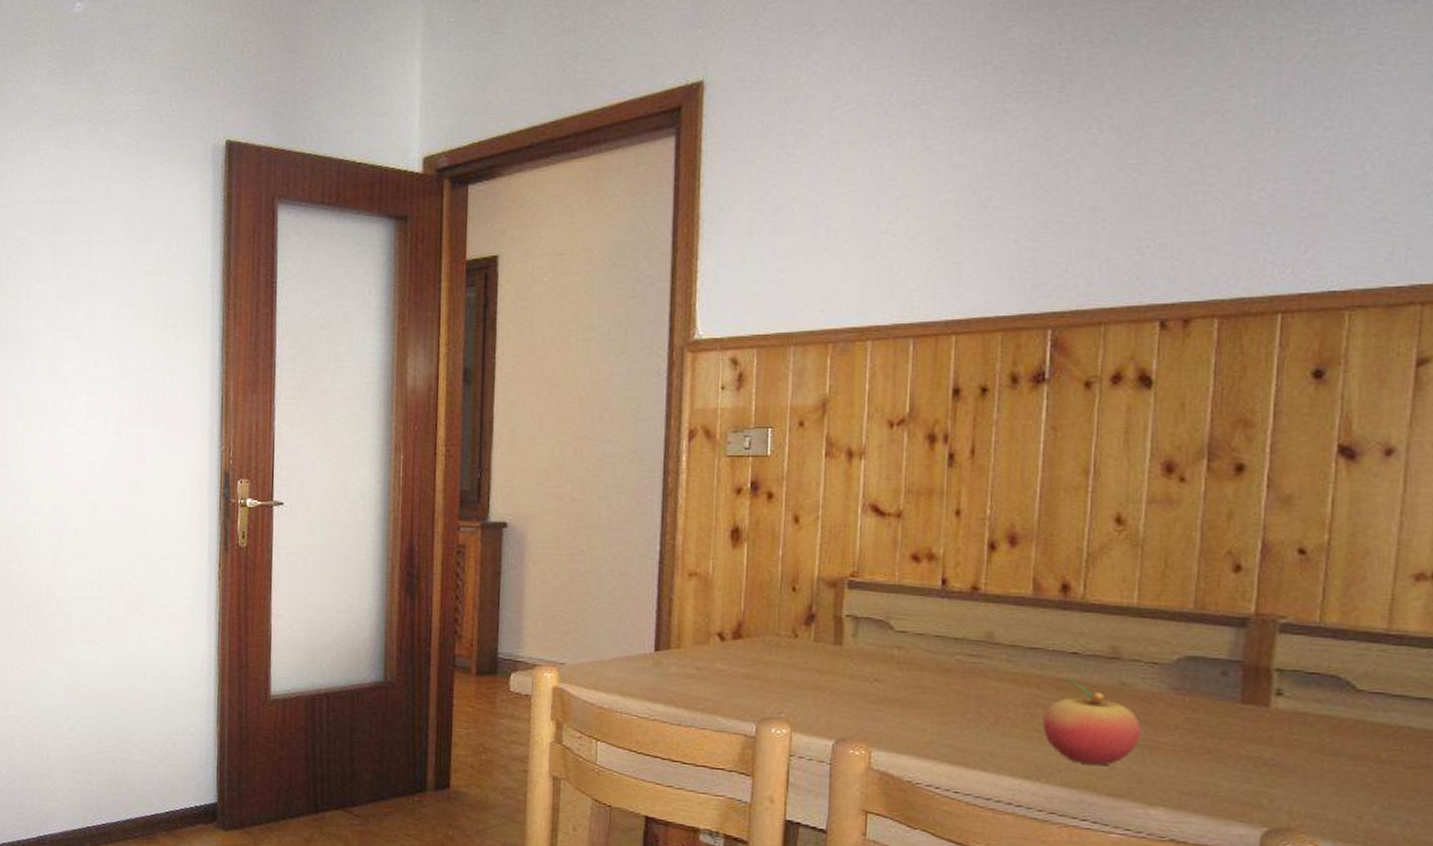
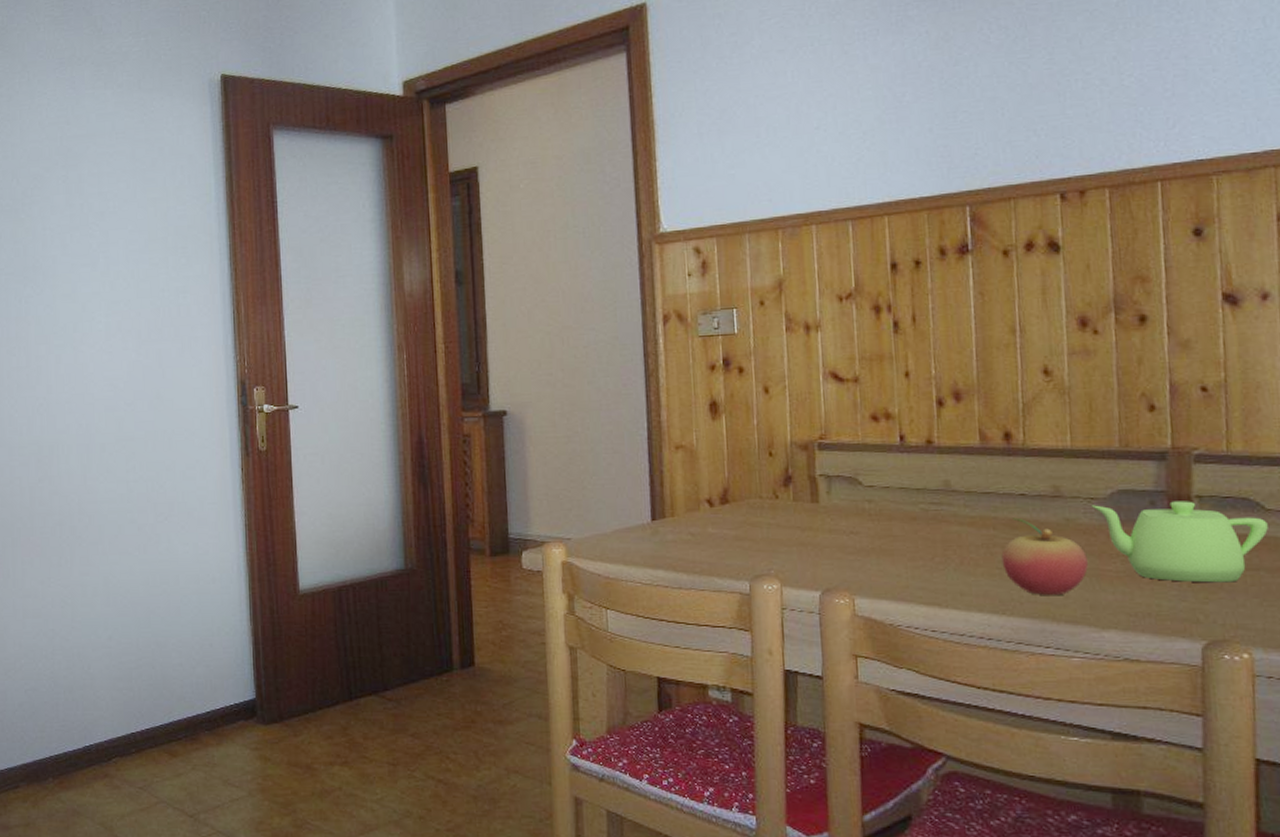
teapot: none [1152,670,1357,767] -> present [1091,501,1268,583]

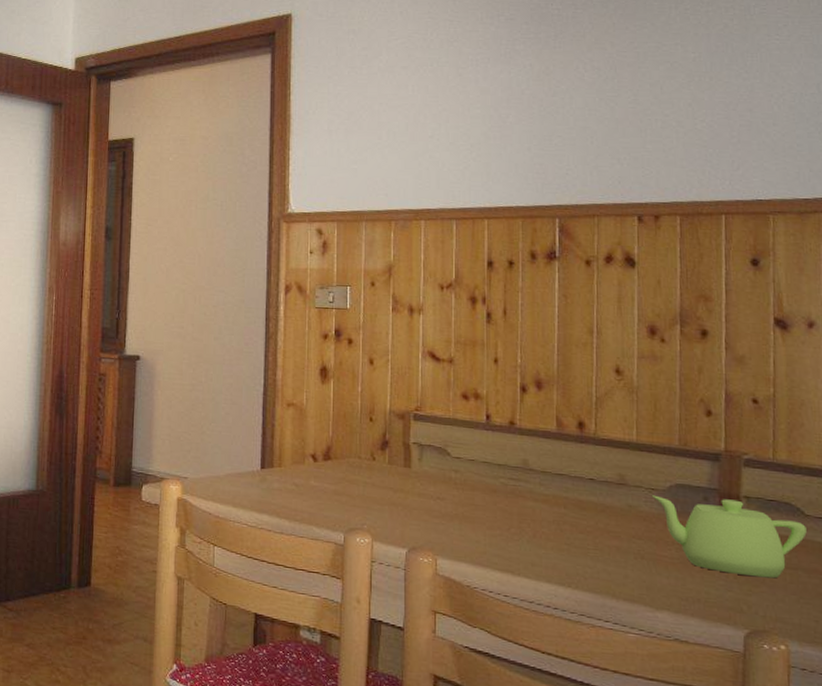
fruit: present [1001,517,1088,596] -> none [570,499,646,575]

